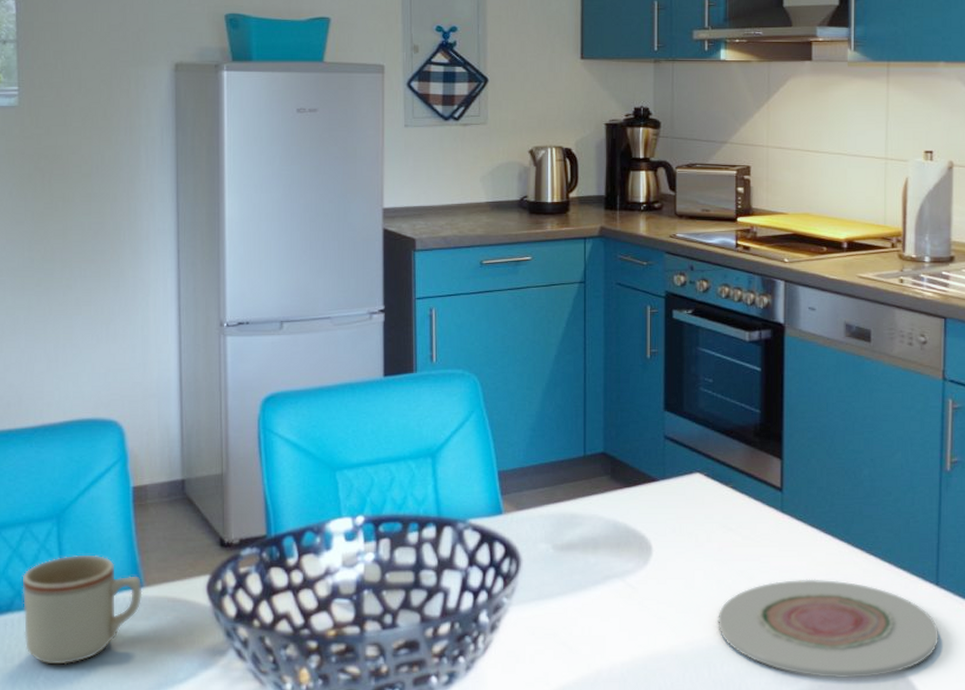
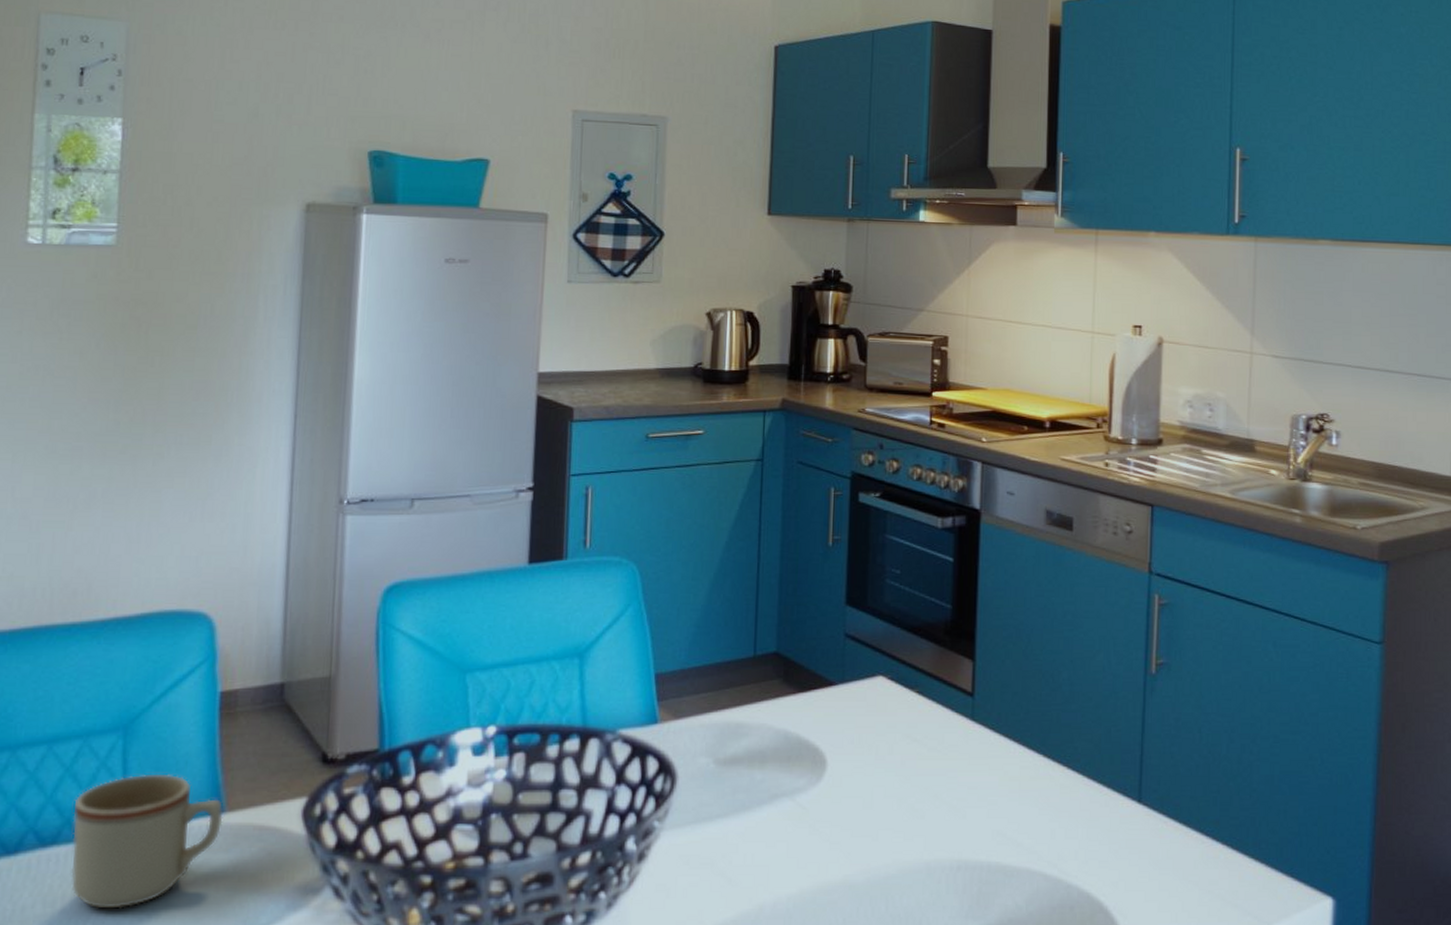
plate: present [718,579,939,679] -> none [898,796,1141,911]

